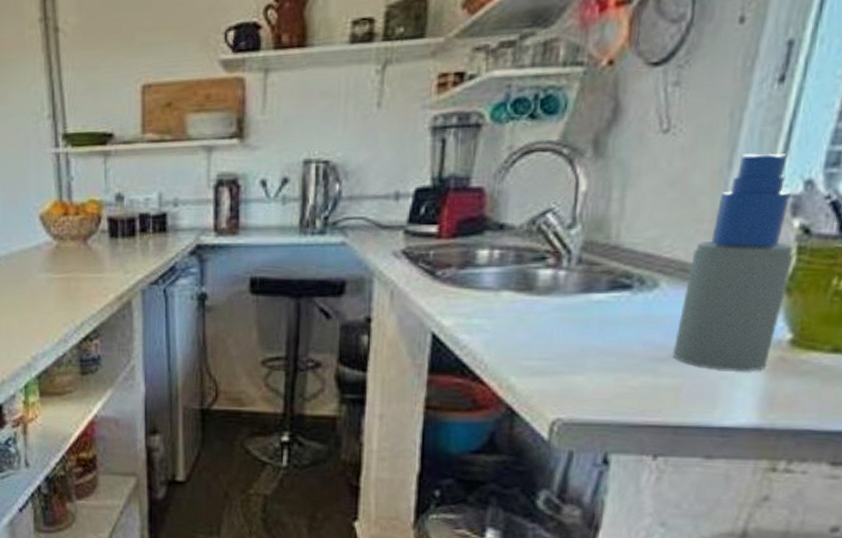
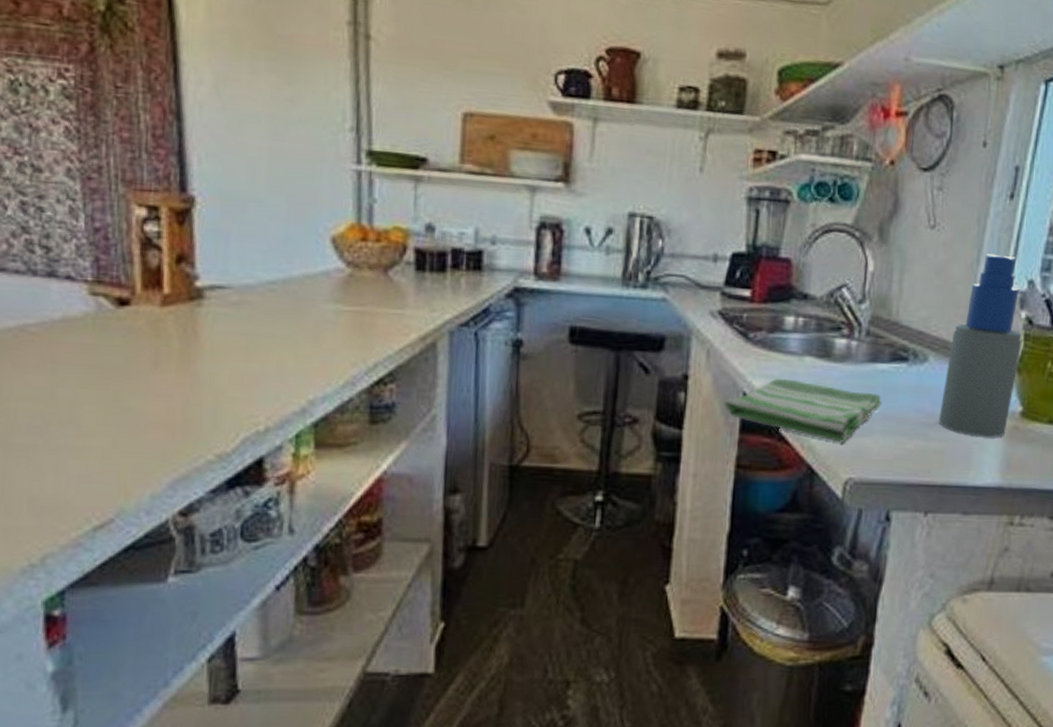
dish towel: none [410,316,599,381] -> present [723,378,883,443]

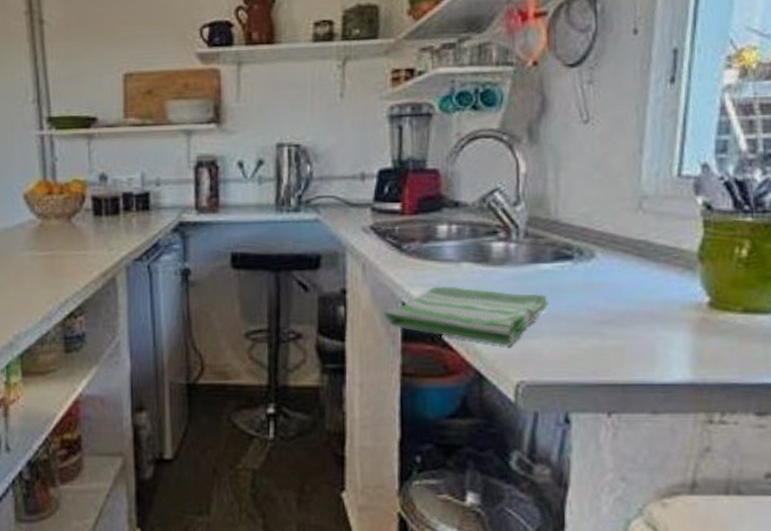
spray bottle: present [939,253,1022,438] -> none [614,141,702,332]

